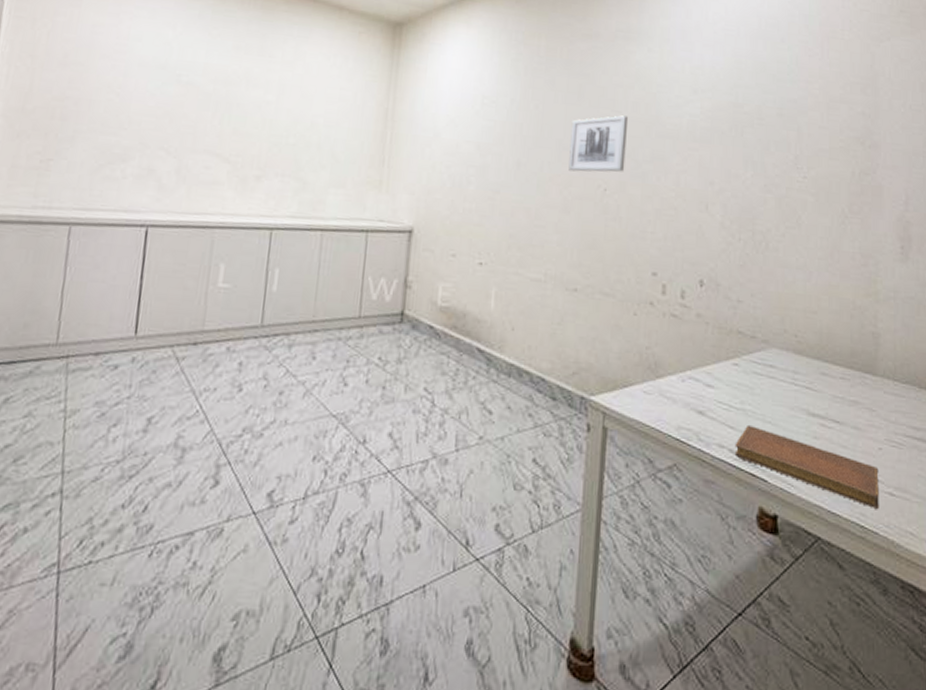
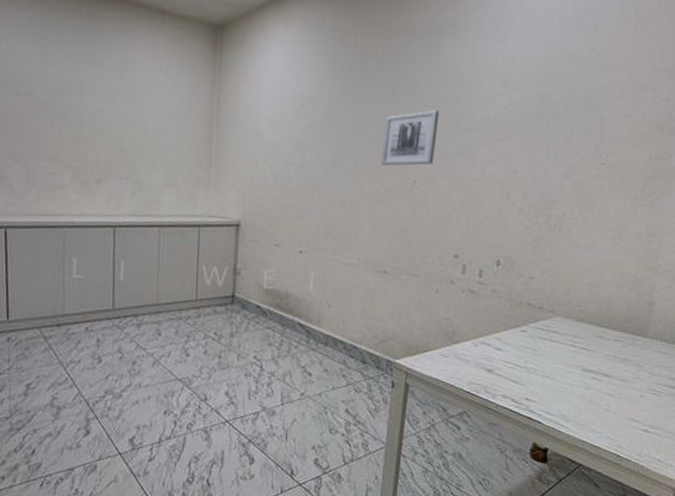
notebook: present [734,426,879,509] -> none [516,380,638,442]

